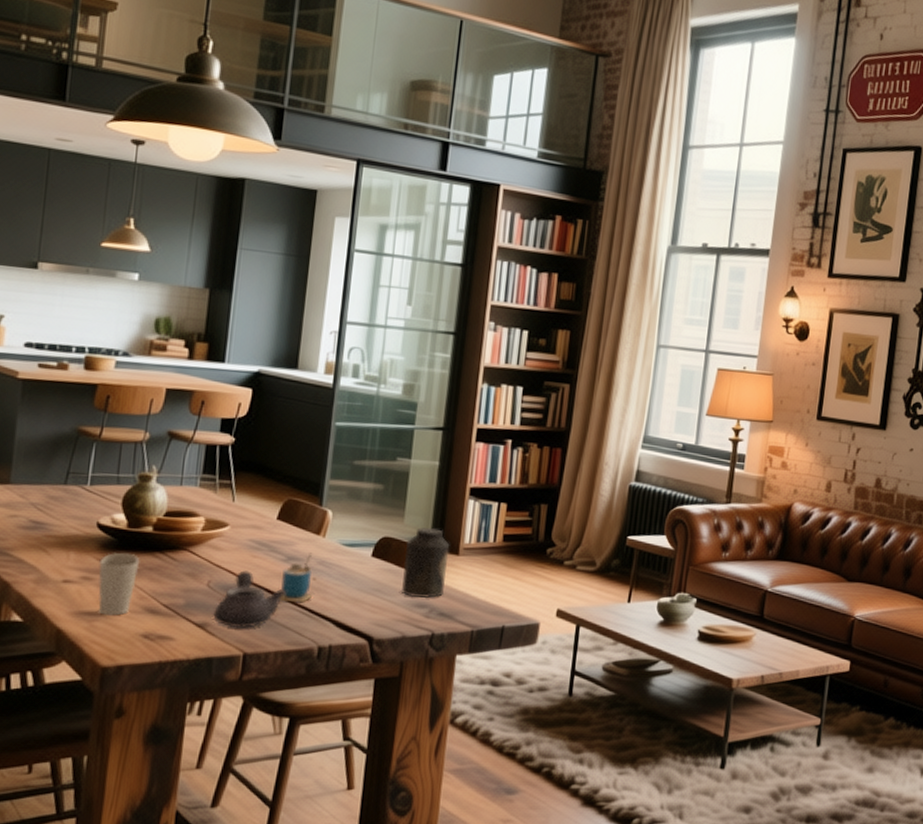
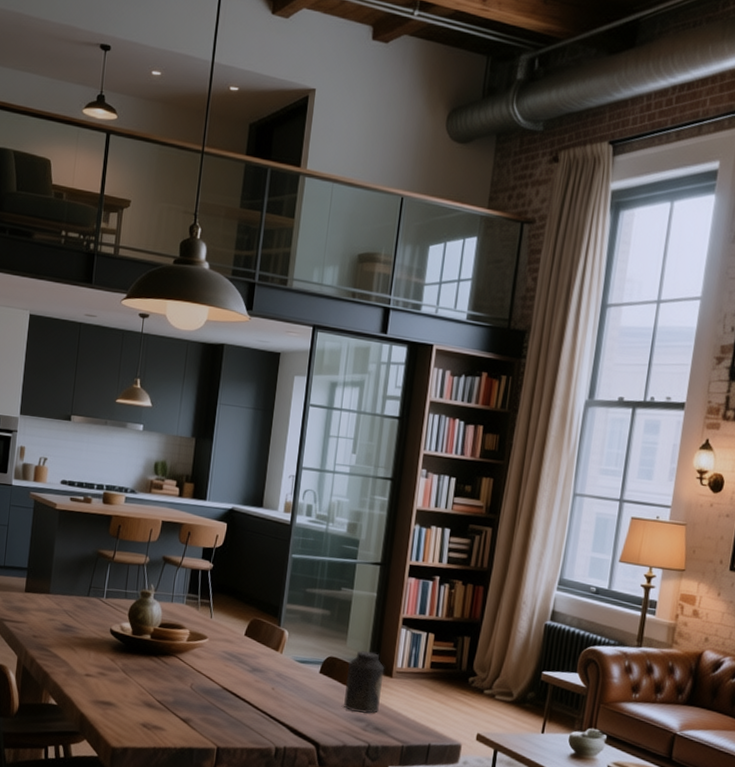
cup: present [97,552,140,616] -> none [110,655,141,706]
teapot: present [213,570,287,628] -> none [194,677,251,726]
cup: present [278,552,312,603] -> none [245,666,272,709]

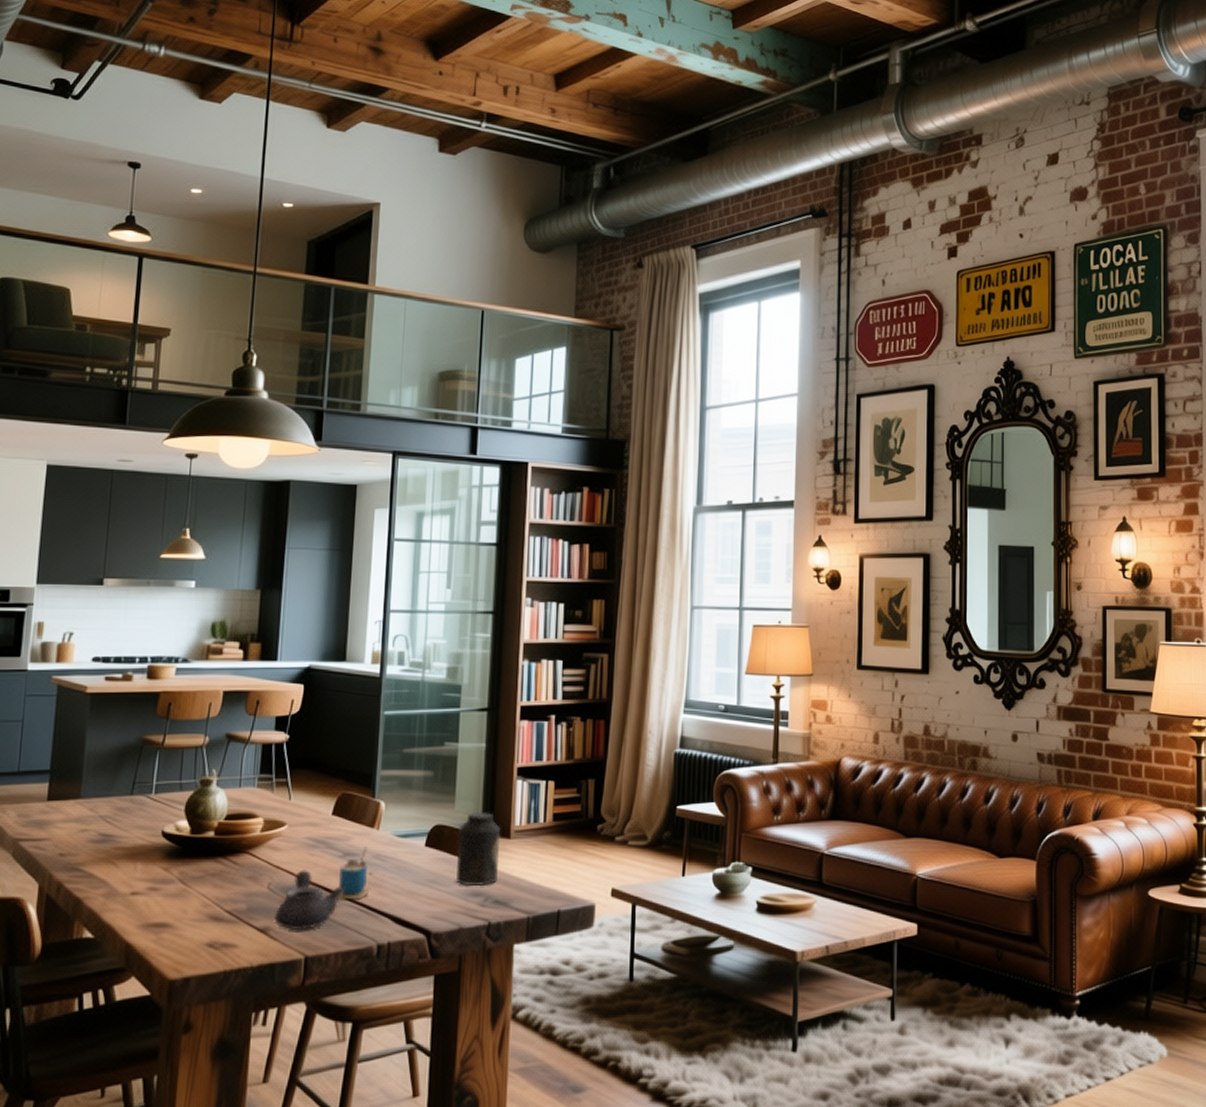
teapot: none [194,677,251,726] -> present [274,870,344,931]
cup: none [245,666,272,709] -> present [337,847,369,900]

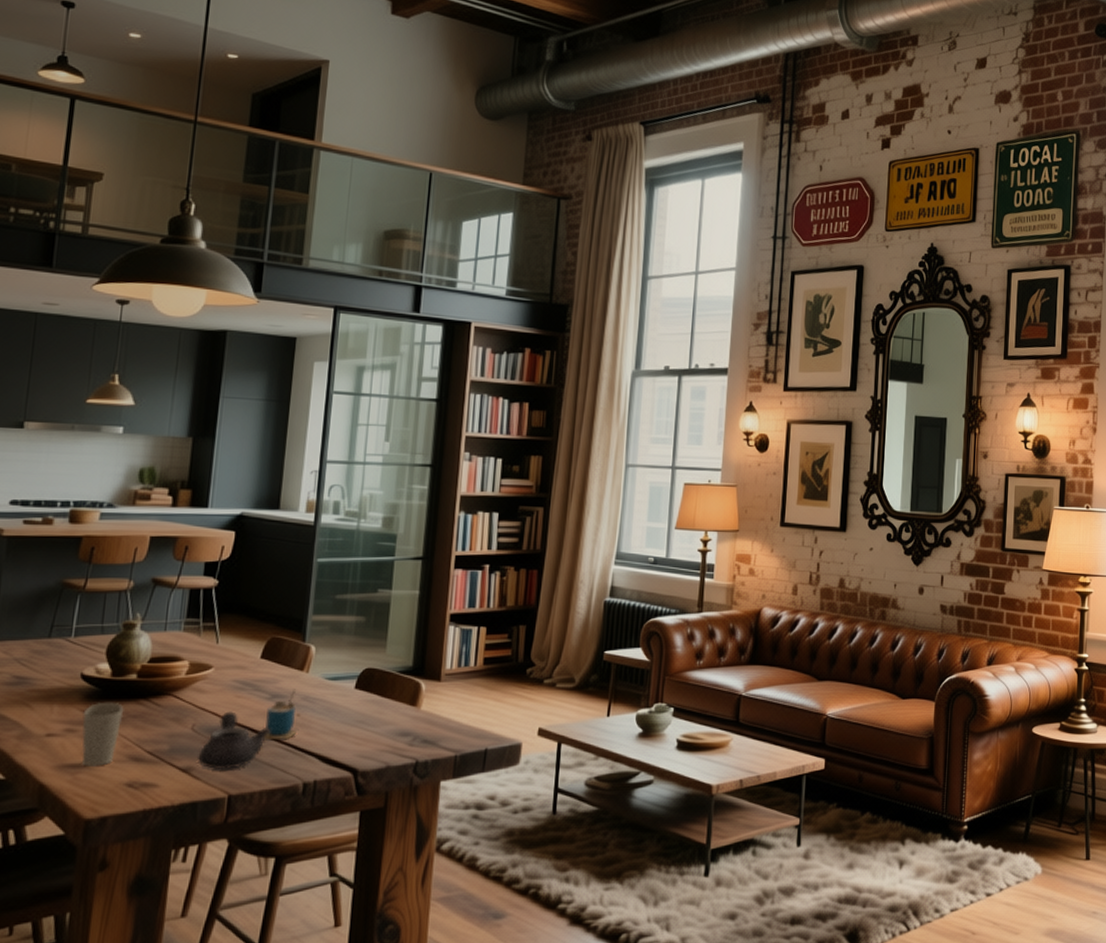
cup: none [164,859,203,926] -> present [81,701,124,766]
canister: present [456,811,501,887] -> none [385,655,432,727]

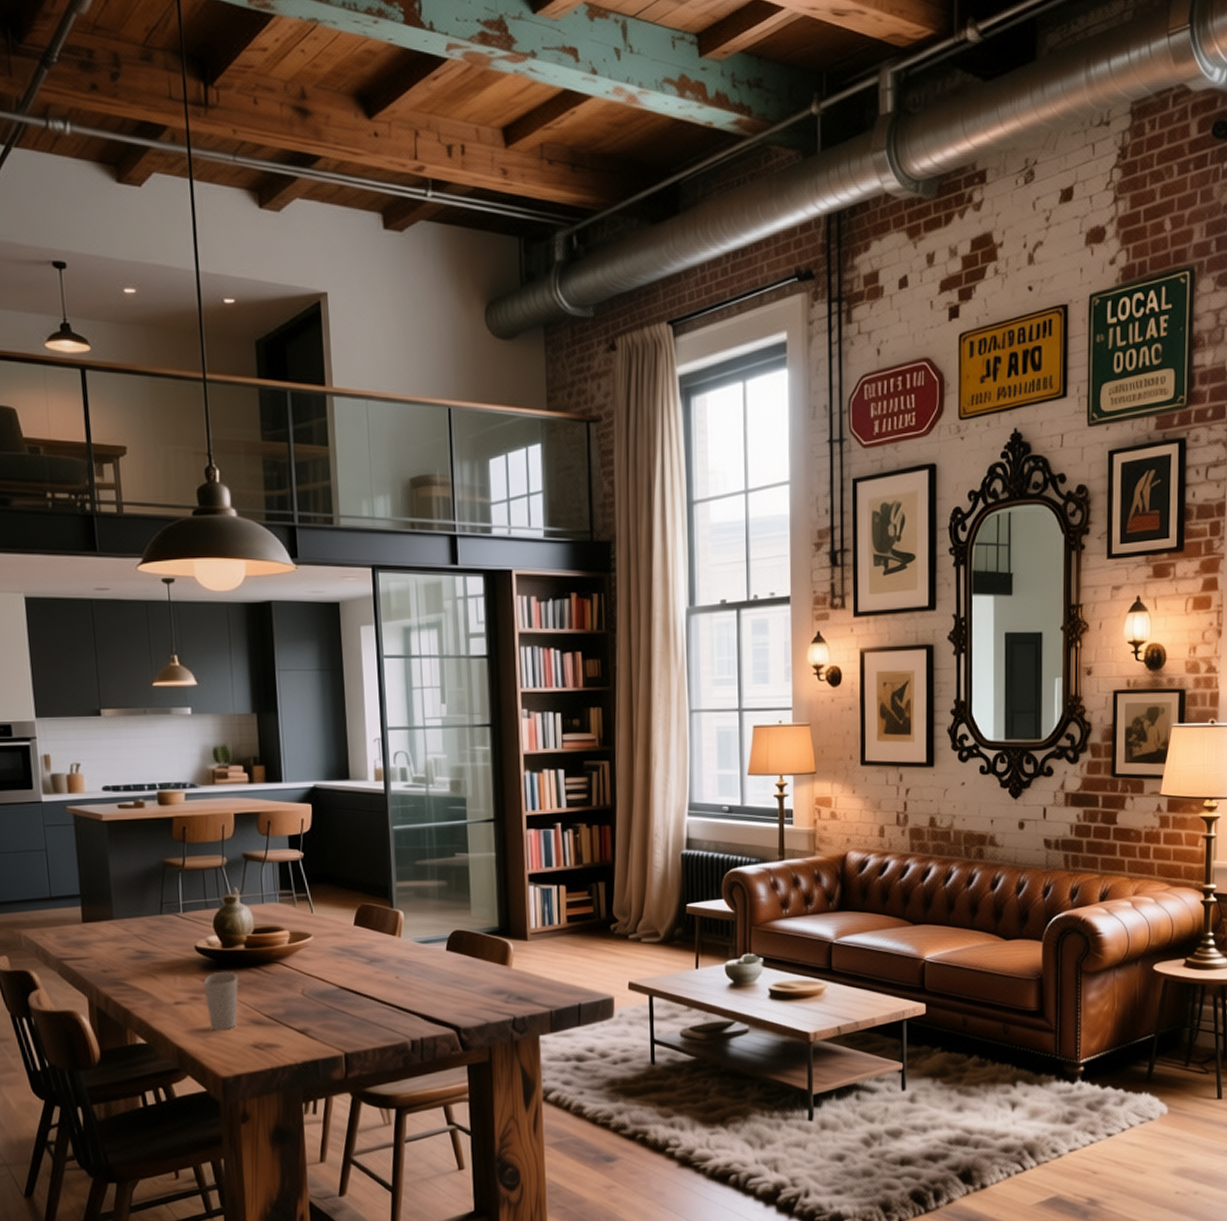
teapot: present [197,711,271,771] -> none [312,976,374,1031]
cup: present [263,689,296,740] -> none [367,953,398,1002]

